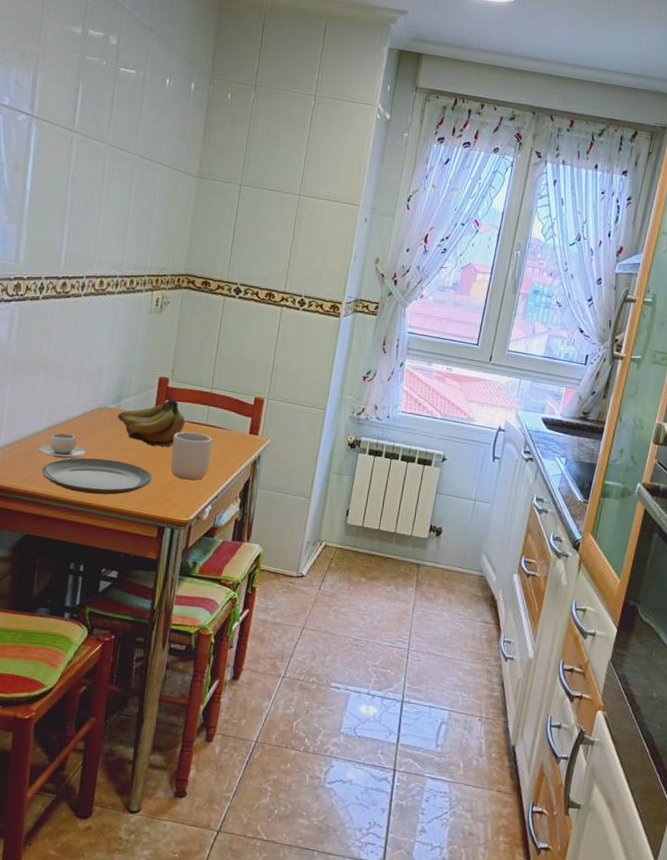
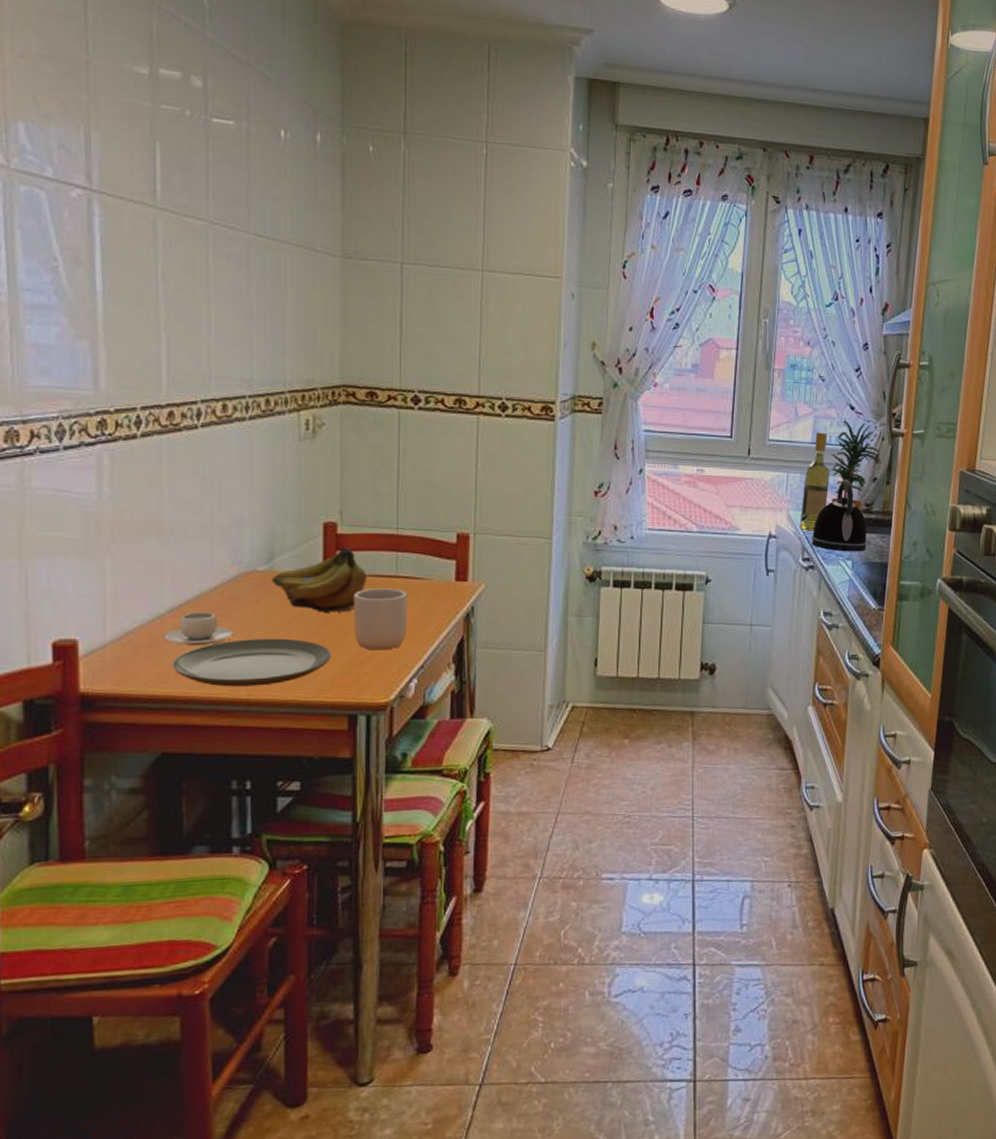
bottle: none [525,348,558,430] -> present [799,432,830,531]
kettle: none [533,390,582,452] -> present [811,479,868,552]
potted plant: none [554,340,602,419] -> present [831,420,882,512]

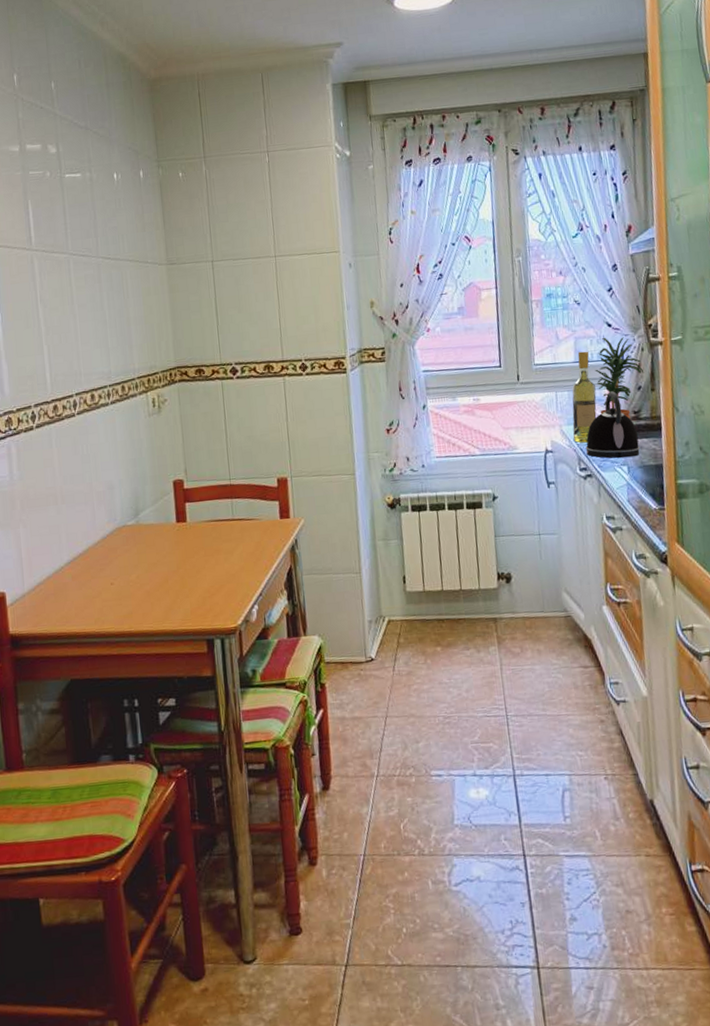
teacup: present [164,611,234,645] -> none [65,562,115,590]
plate: present [173,638,332,687] -> none [73,579,190,622]
fruit: present [271,548,366,612] -> none [138,500,210,555]
mug: present [354,588,408,650] -> none [201,529,246,584]

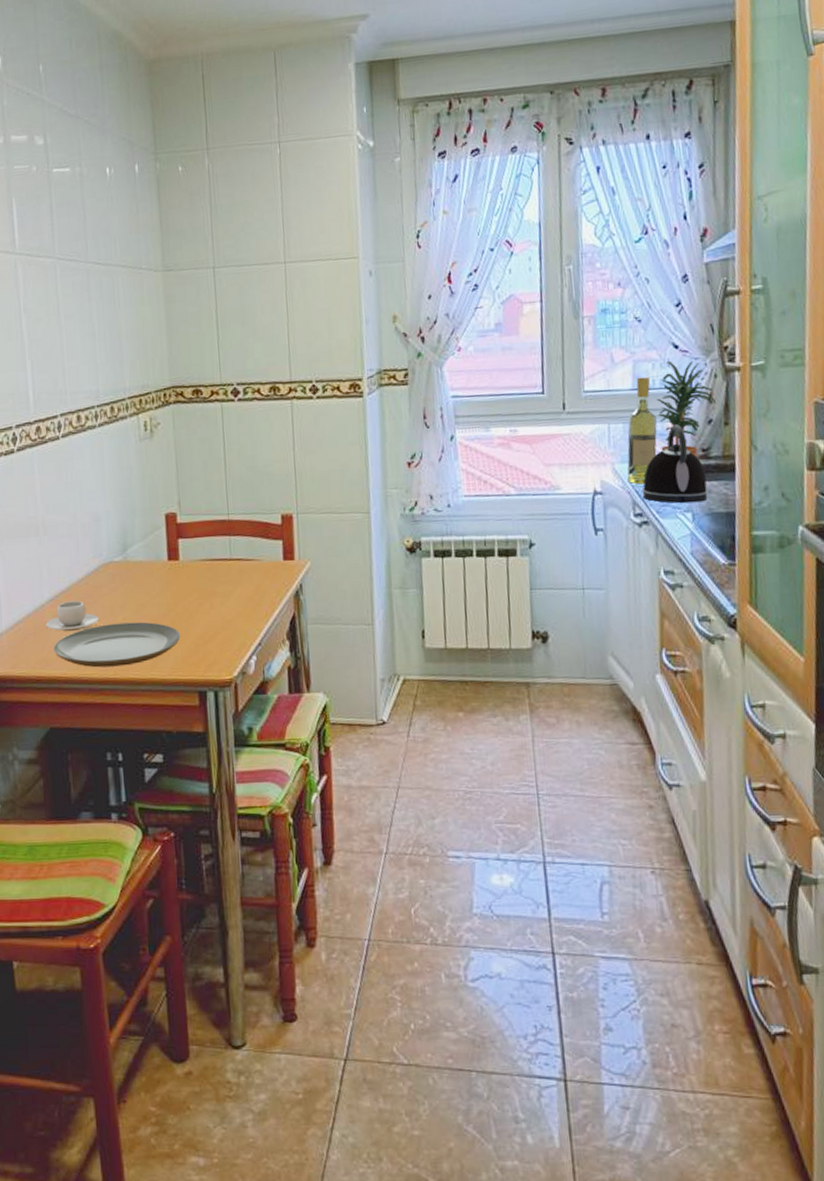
teacup: none [65,562,115,590] -> present [46,600,100,631]
plate: none [73,579,190,622] -> present [53,621,181,668]

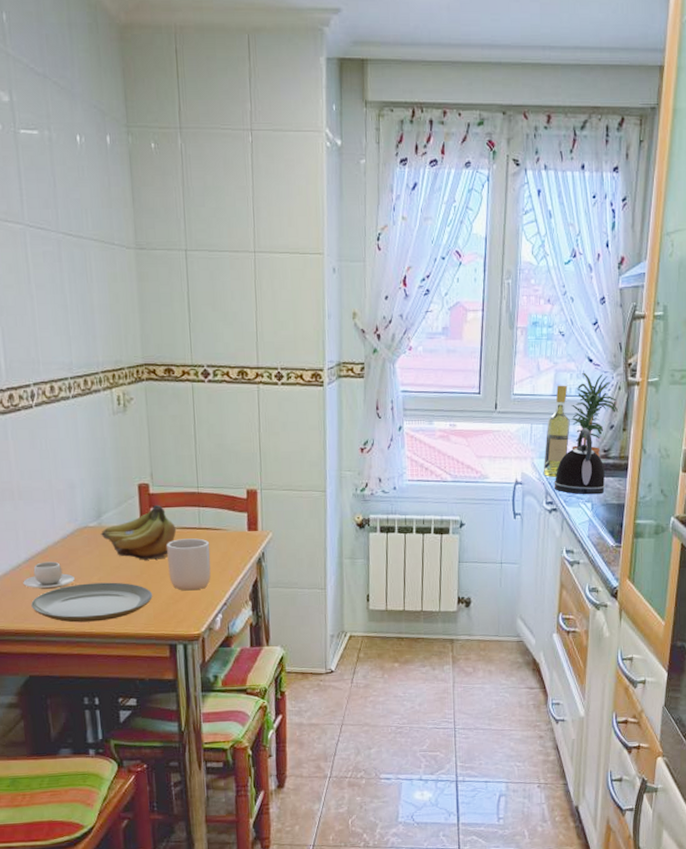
fruit: none [126,536,205,597] -> present [101,505,176,560]
mug: none [195,570,244,630] -> present [167,538,211,591]

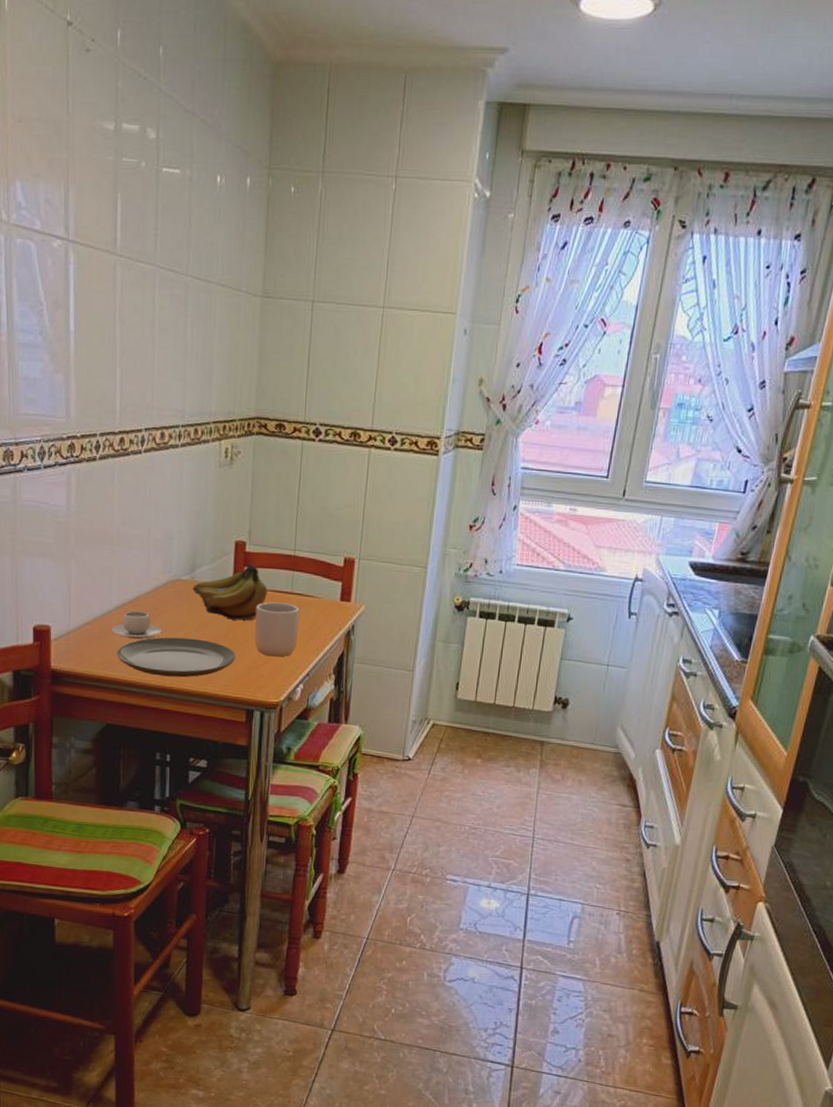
bottle: present [543,385,570,477] -> none [668,475,709,577]
kettle: present [554,428,606,495] -> none [678,526,740,602]
potted plant: present [571,372,619,458] -> none [704,463,765,561]

